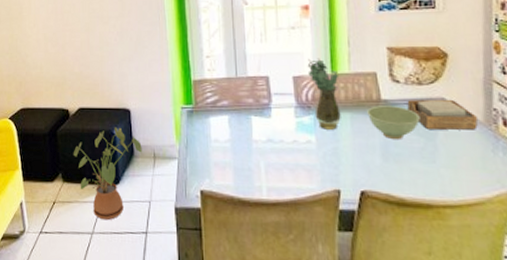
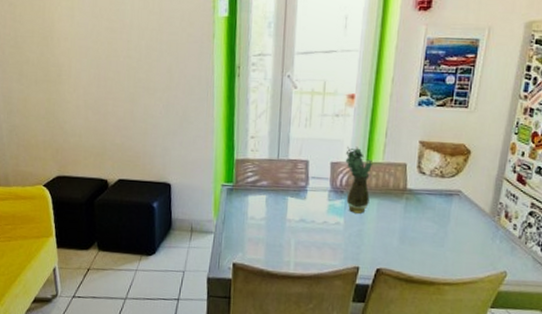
house plant: present [73,127,142,220] -> none [110,200,180,287]
bowl: present [367,106,420,139] -> none [393,194,438,225]
napkin holder: present [407,99,478,130] -> none [428,191,485,220]

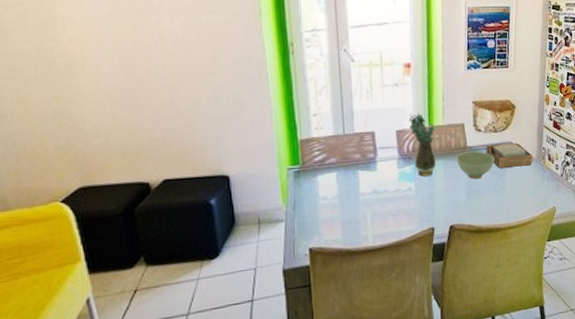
bowl: none [393,194,438,225] -> present [456,151,495,179]
napkin holder: none [428,191,485,220] -> present [486,142,532,168]

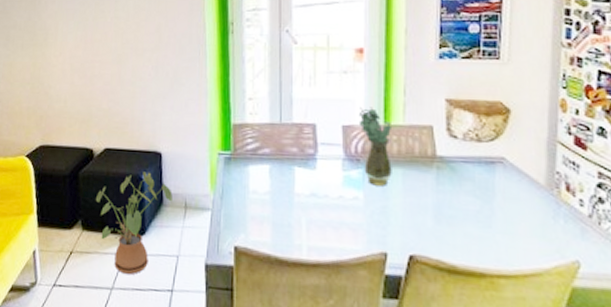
house plant: none [158,196,245,297] -> present [95,171,172,274]
bowl: present [456,151,495,179] -> none [421,162,477,200]
napkin holder: present [486,142,532,168] -> none [464,158,539,194]

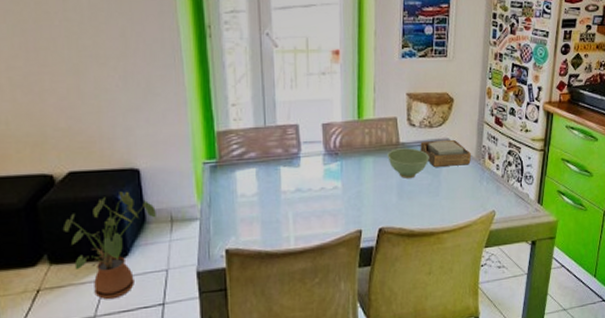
vase: present [358,106,393,186] -> none [336,104,365,175]
bowl: none [421,162,477,200] -> present [387,148,429,178]
napkin holder: none [464,158,539,194] -> present [420,139,471,167]

